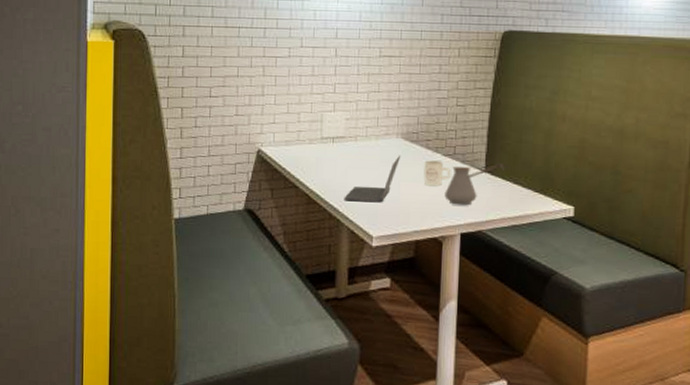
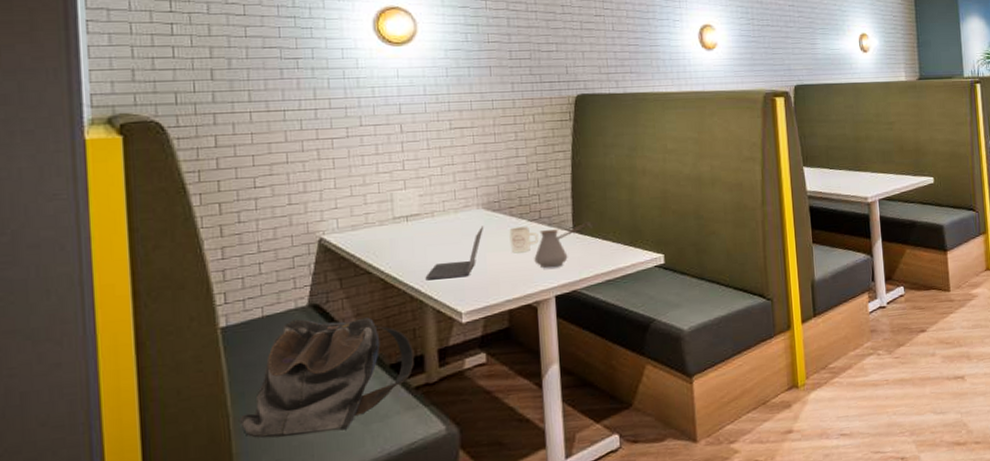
backpack: none [183,219,327,327] -> present [240,317,414,438]

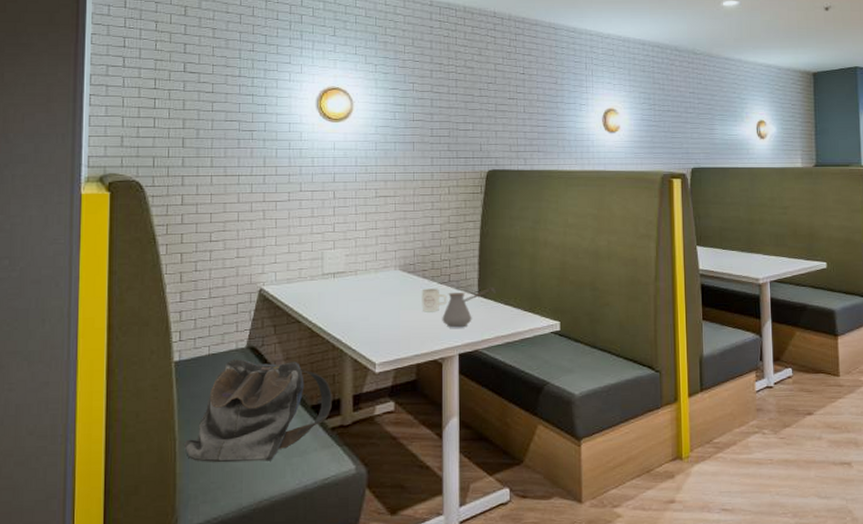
laptop computer: present [425,225,484,281] -> none [346,285,400,332]

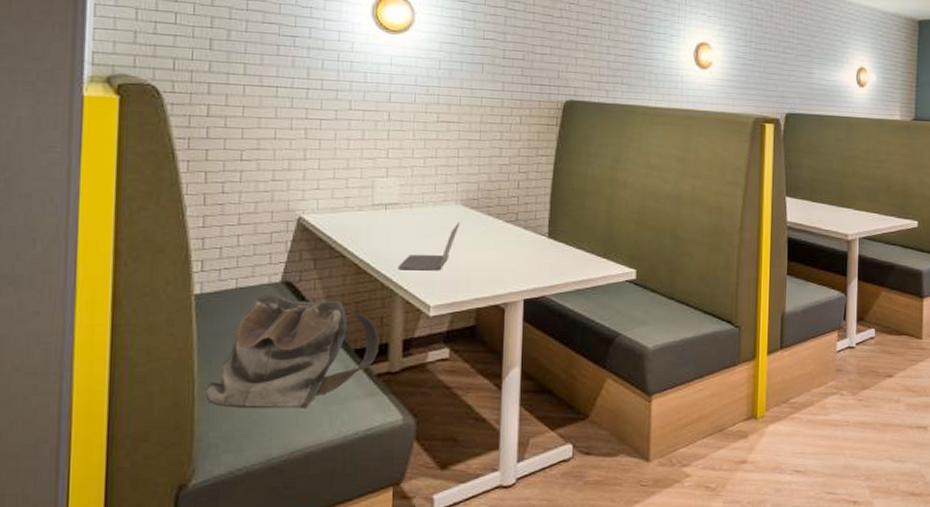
laptop computer: none [346,285,400,332] -> present [398,222,461,271]
mug: present [421,288,447,312] -> none [484,227,513,253]
coffee pot: present [442,287,496,327] -> none [507,229,568,270]

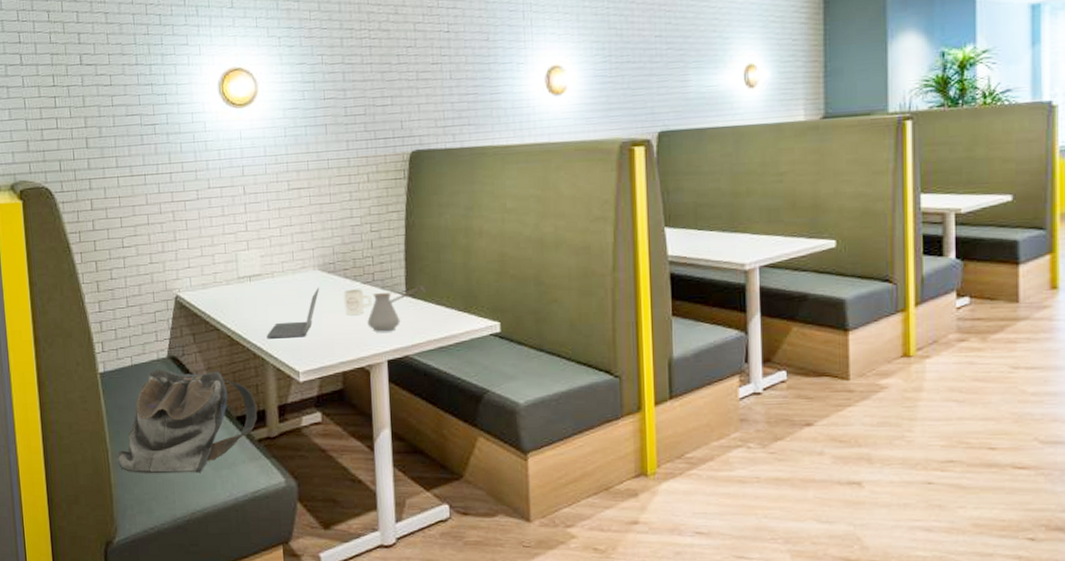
mug: none [484,227,513,253] -> present [343,289,372,316]
coffee pot: none [507,229,568,270] -> present [367,285,425,331]

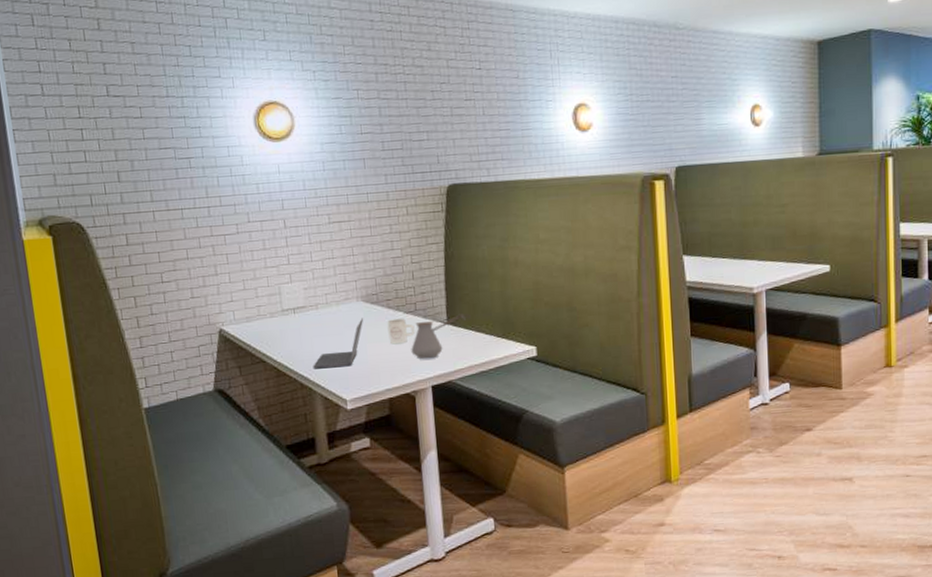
backpack: present [116,368,257,474] -> none [165,402,307,505]

